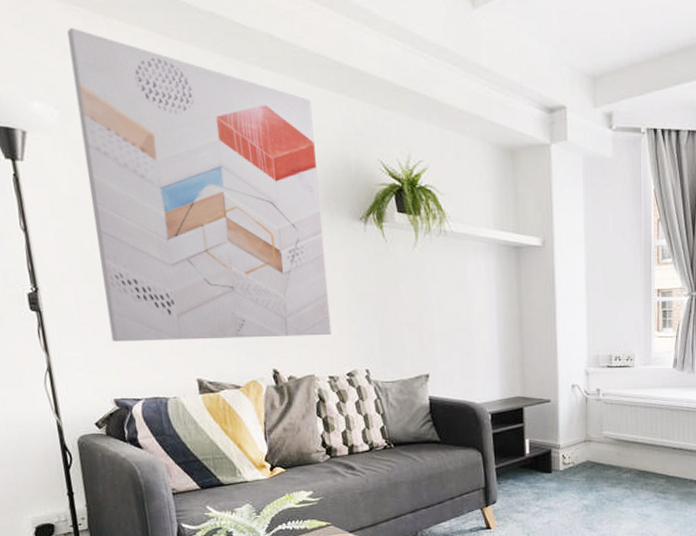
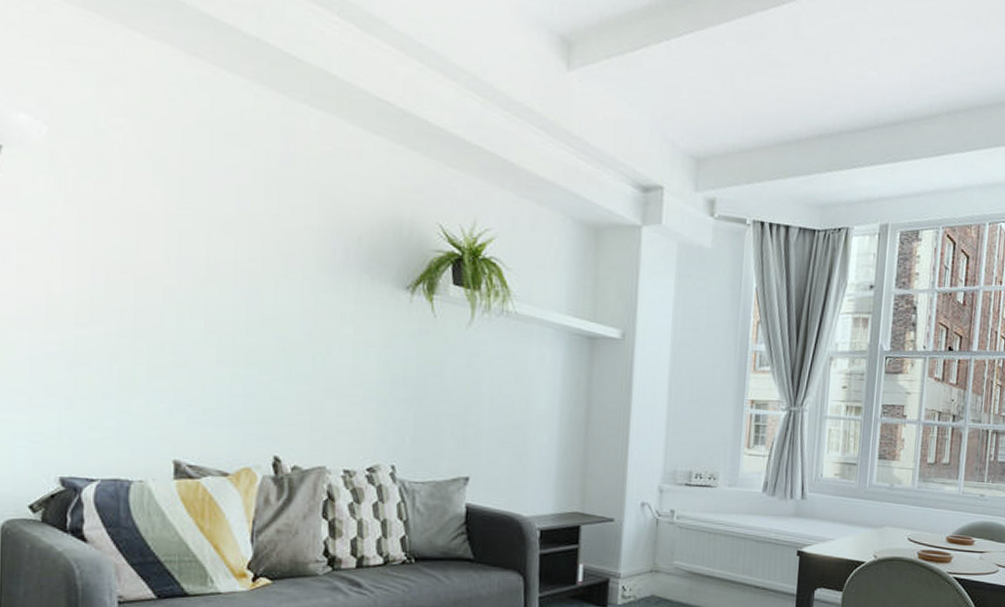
wall art: present [67,28,332,342] -> none [70,35,364,421]

